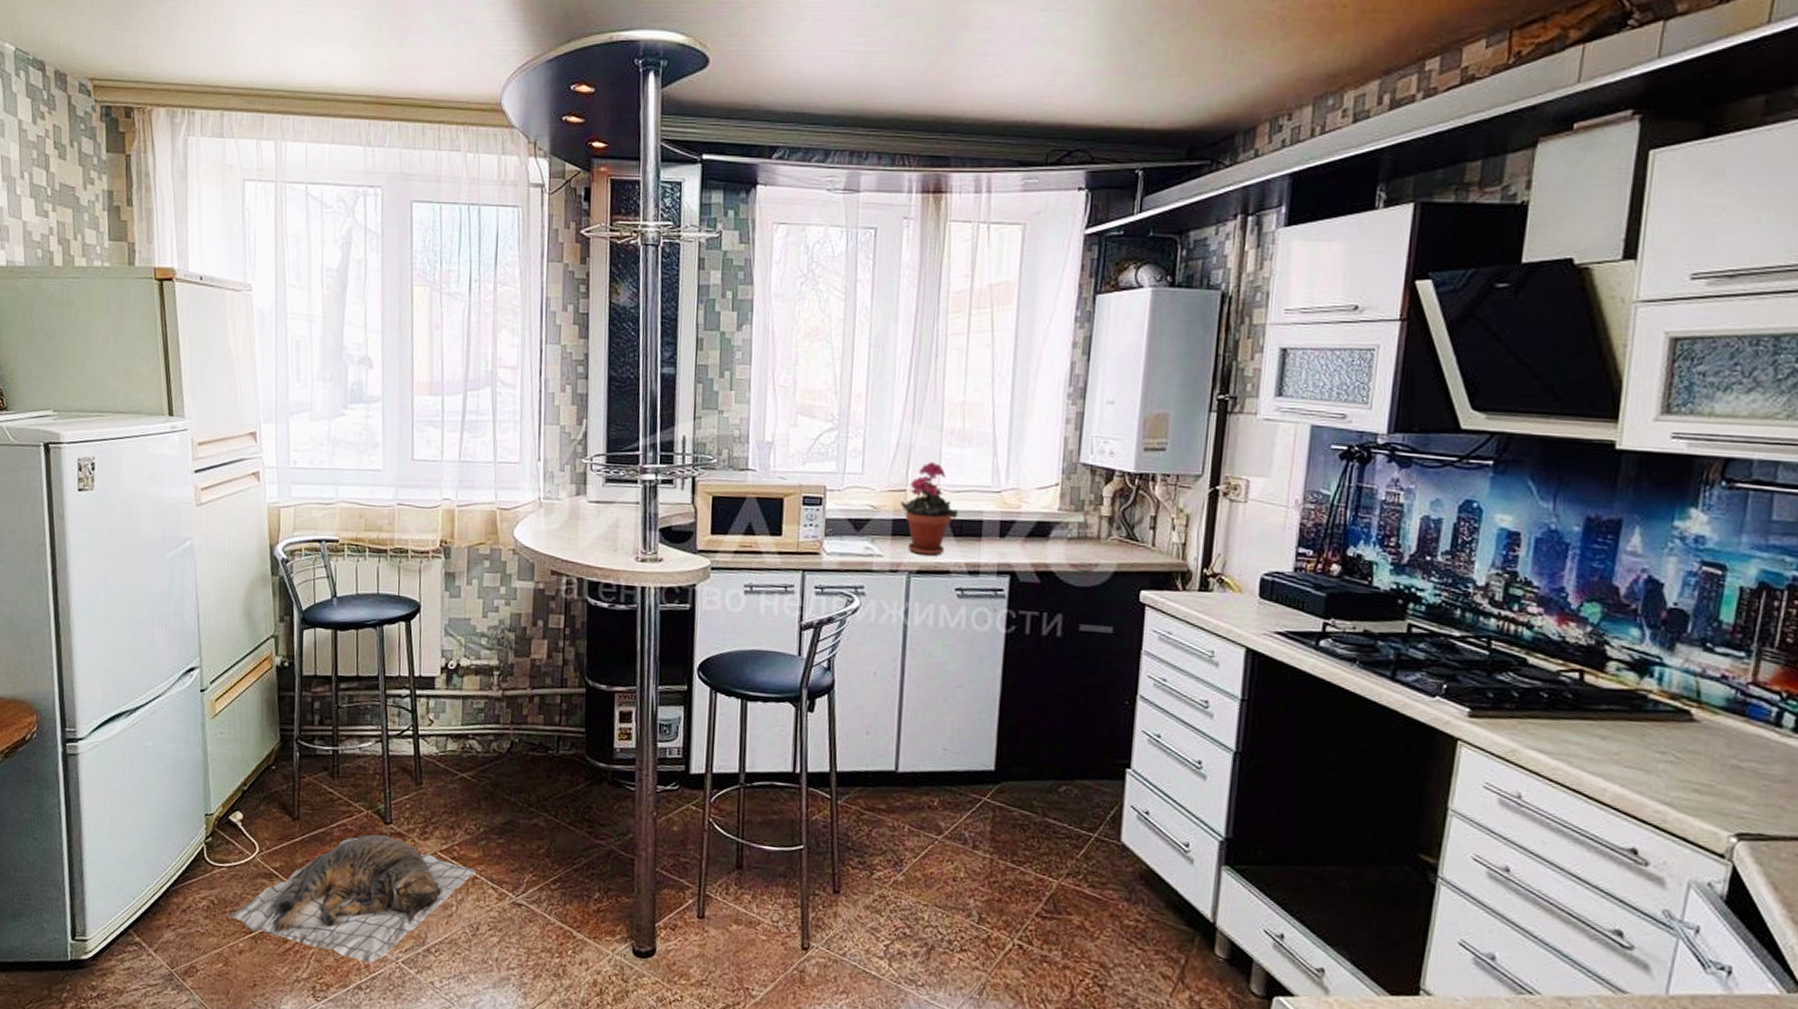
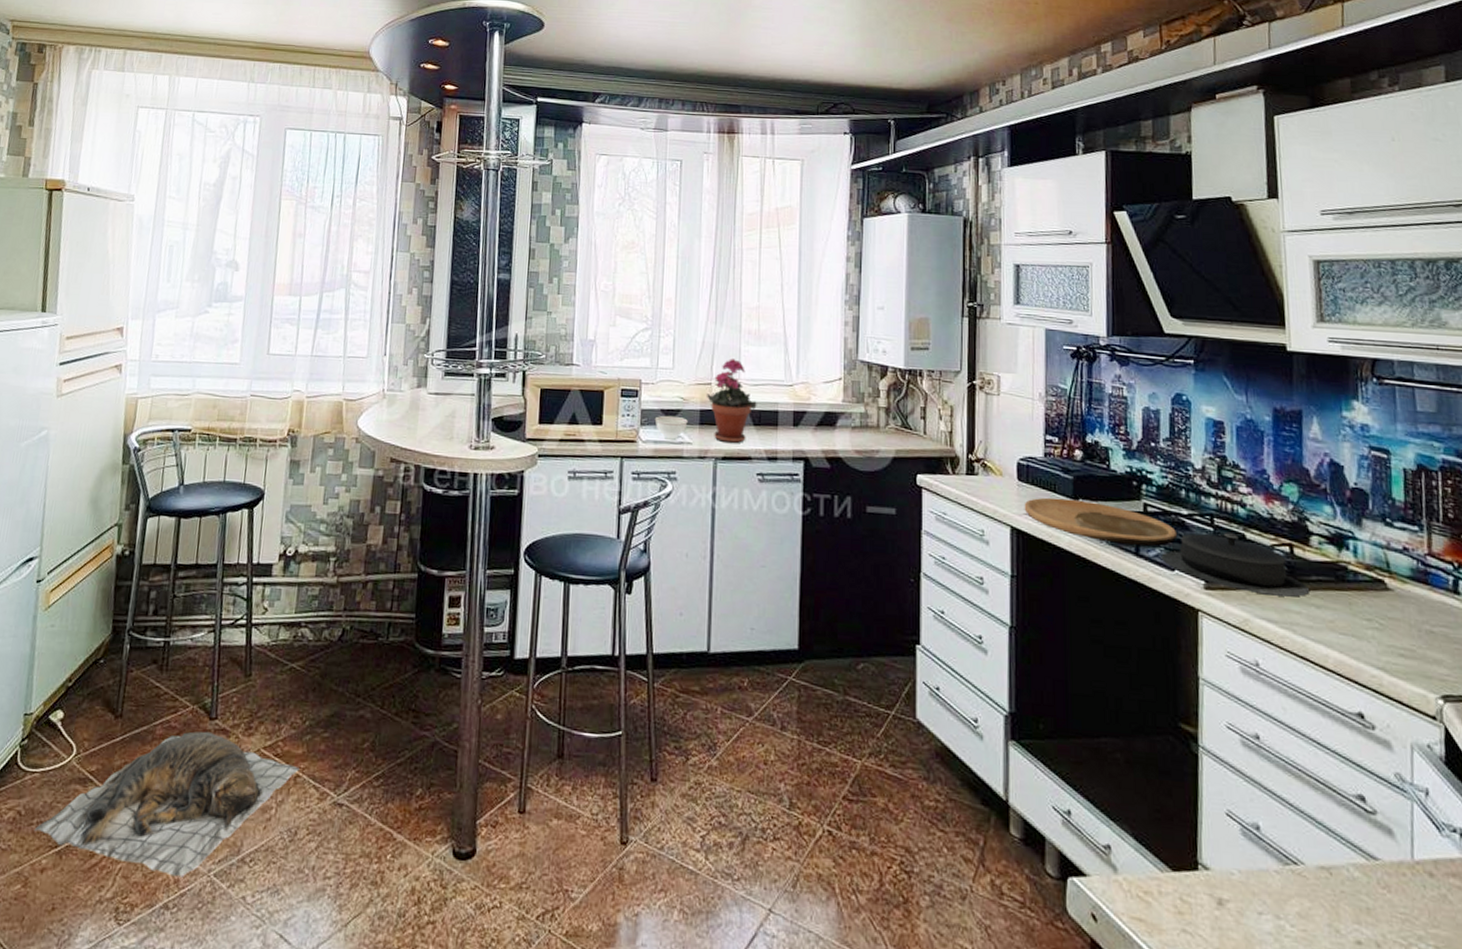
bowl: none [840,525,878,553] -> present [654,415,688,441]
cutting board: none [1263,616,1445,671] -> present [1024,497,1178,546]
cooking pot: none [1421,655,1595,727] -> present [1161,532,1309,597]

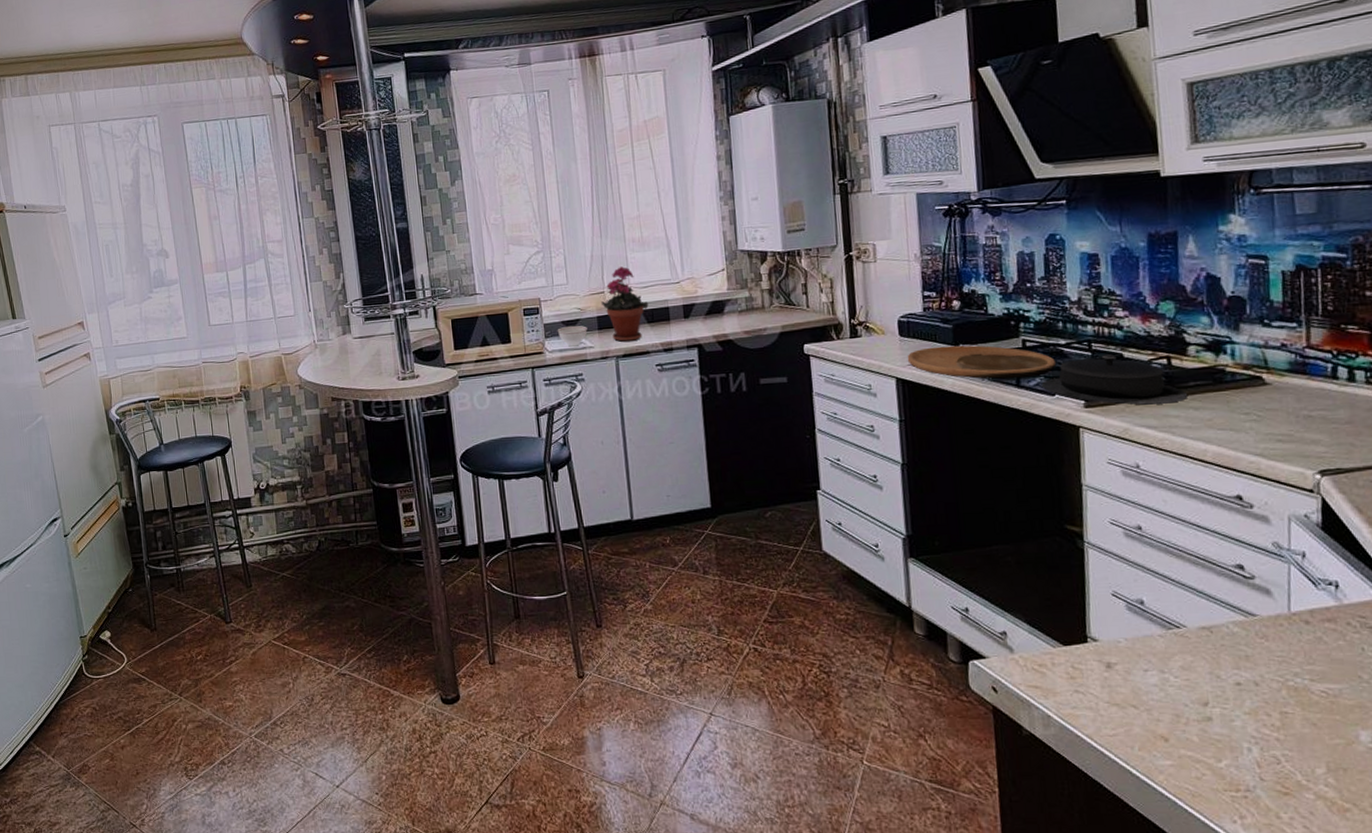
cat: present [34,731,300,878] -> none [109,632,305,741]

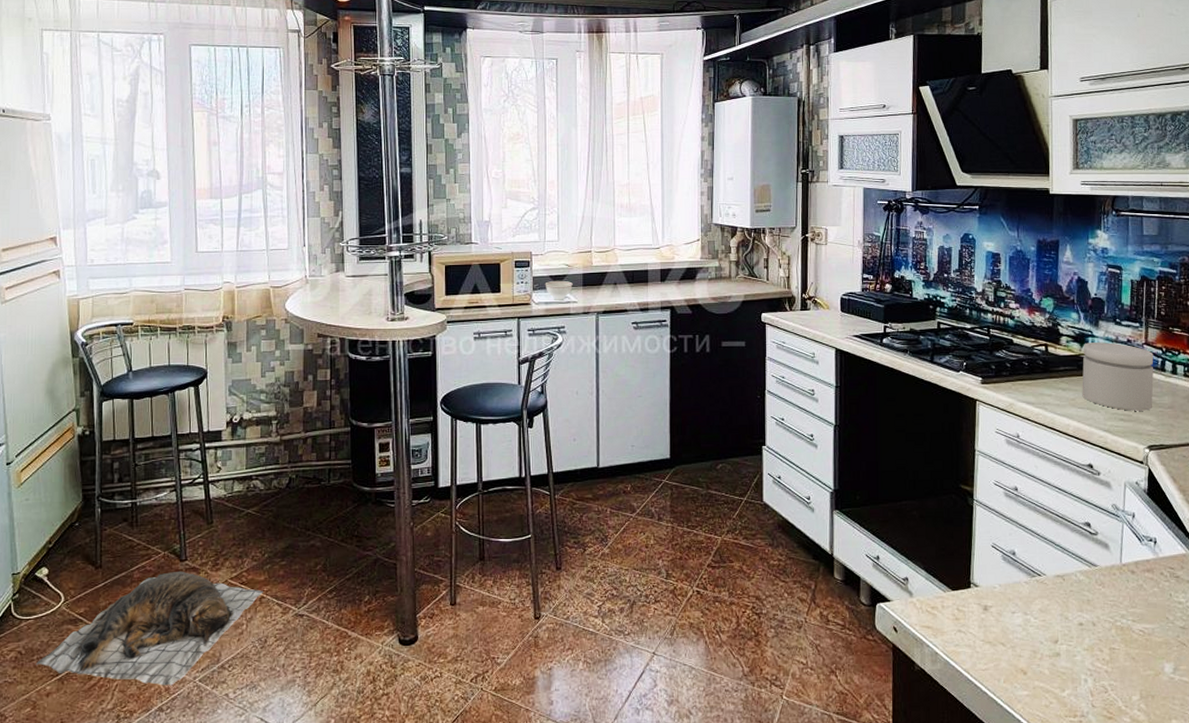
cat: none [109,632,305,741] -> present [35,571,263,686]
potted plant: present [602,266,649,342] -> none [588,229,630,299]
cutting board: present [907,345,1057,379] -> none [846,323,963,356]
cooking pot: present [1041,353,1187,405] -> none [949,339,1058,384]
jar: none [1220,349,1323,430] -> present [1082,342,1154,411]

